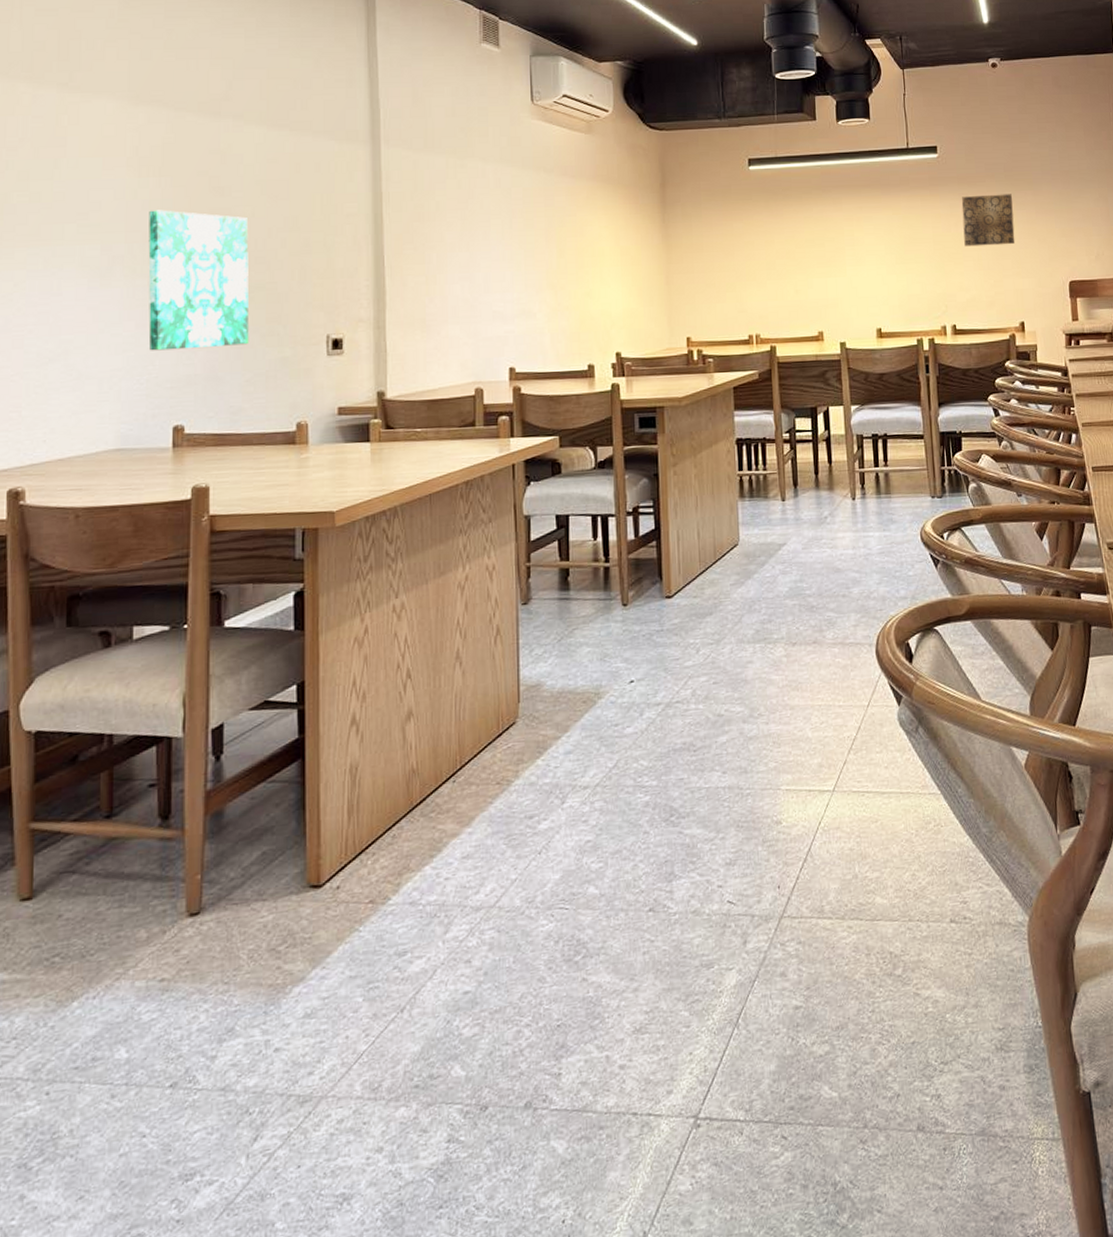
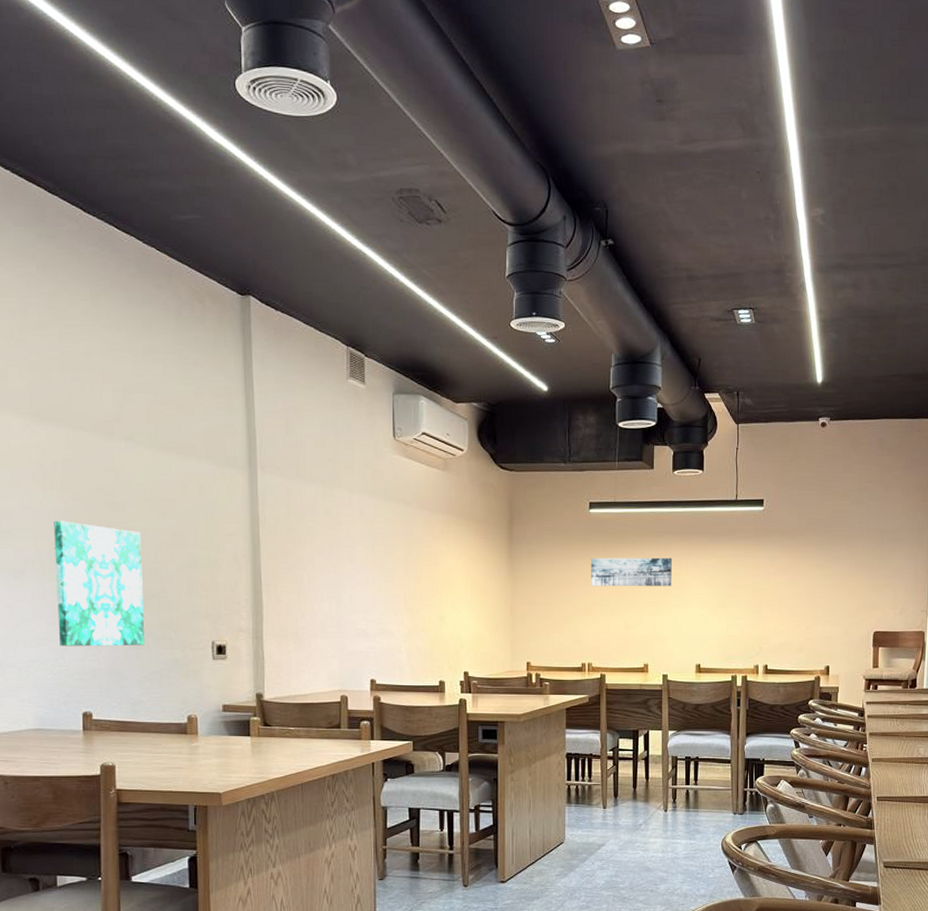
wall art: none [753,213,844,249] -> present [591,557,672,587]
wall art: present [961,194,1015,247] -> none [781,548,829,595]

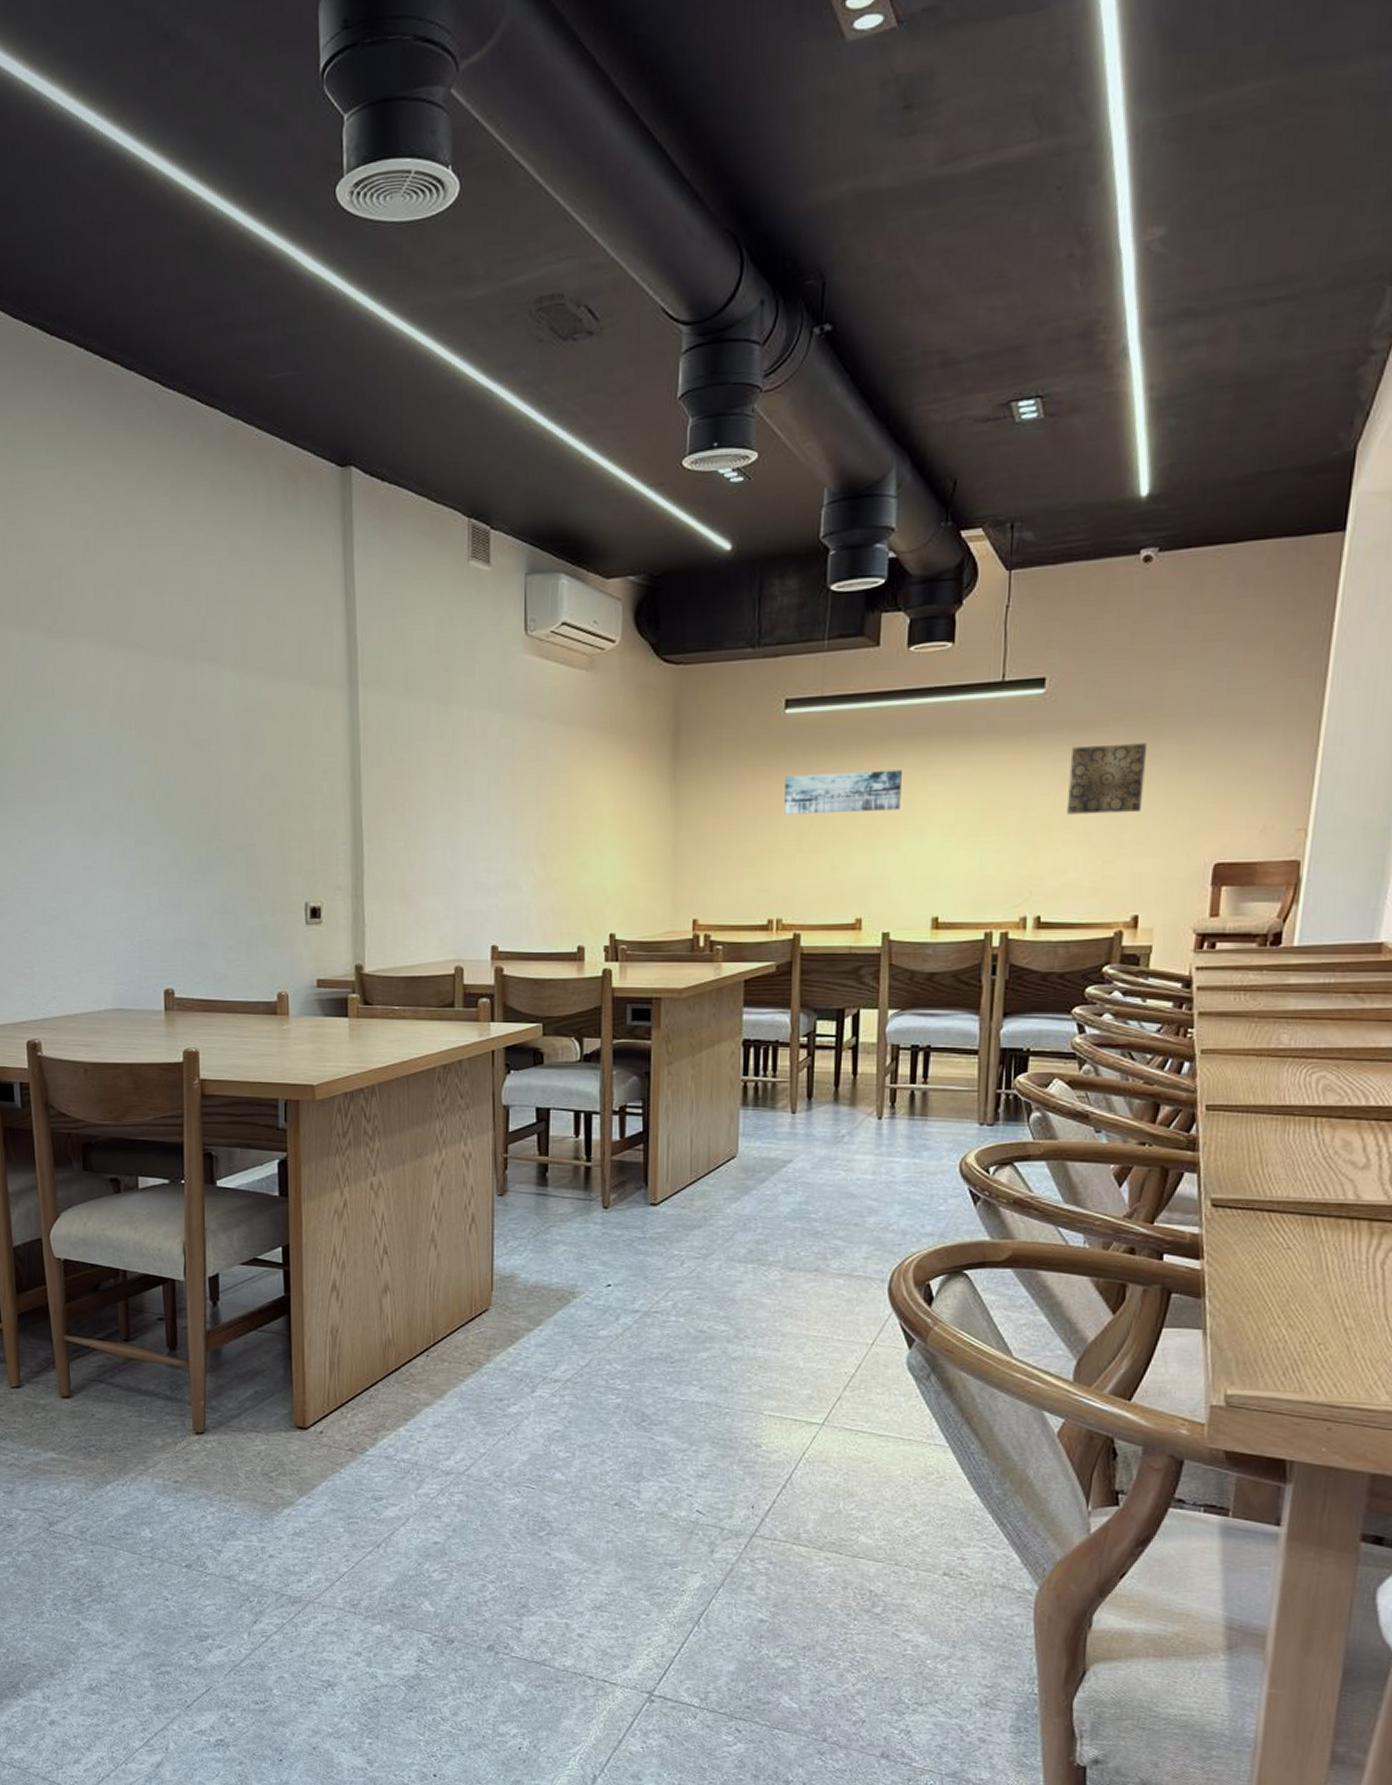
wall art: present [54,520,145,647] -> none [133,765,231,913]
wall art: none [781,548,829,595] -> present [1067,743,1146,815]

